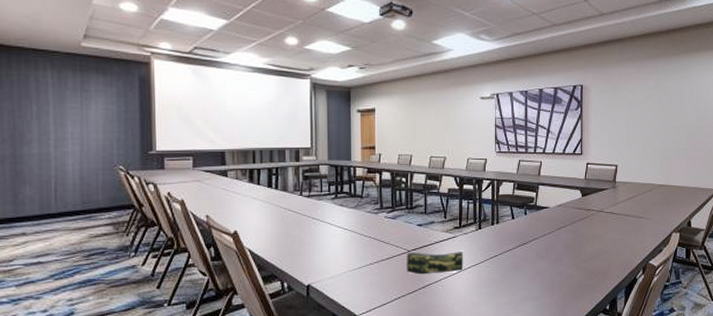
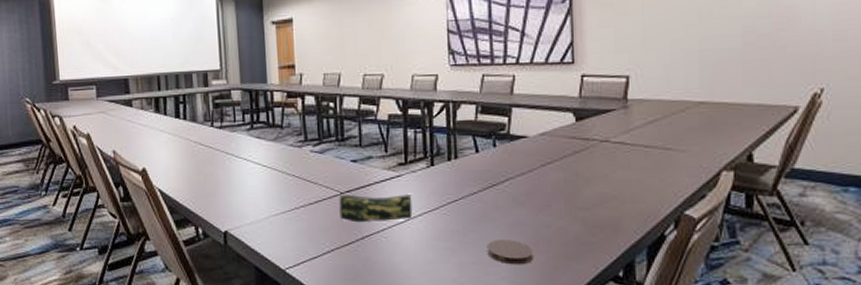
coaster: none [517,285,550,304] -> present [487,240,533,265]

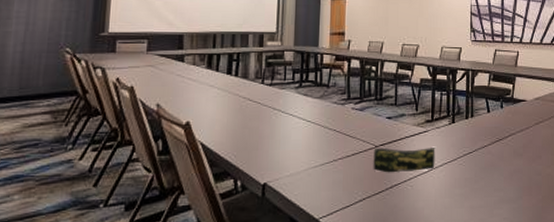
coaster: present [487,240,533,265] -> none [492,185,527,207]

